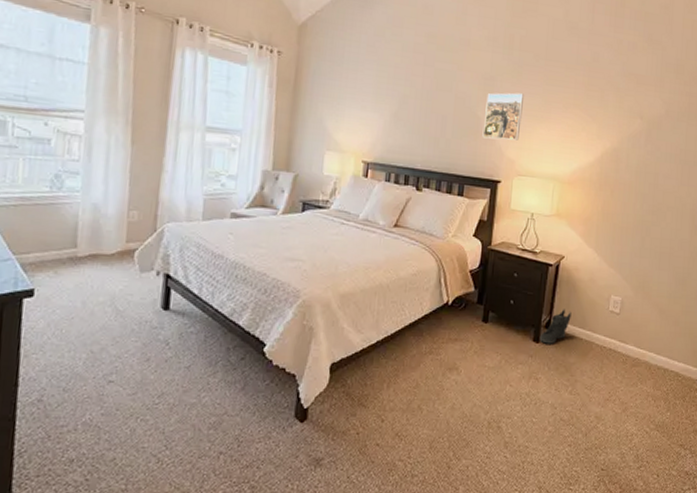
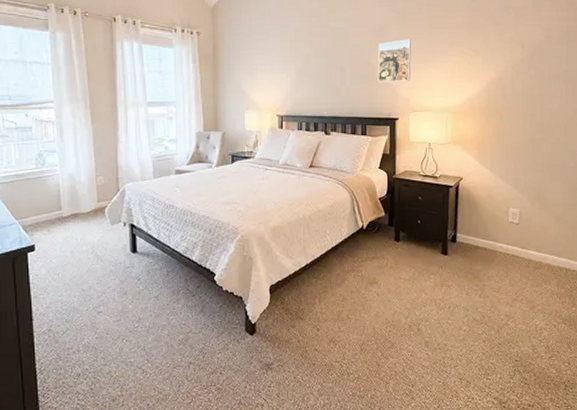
sneaker: present [539,309,572,344] -> none [447,224,474,255]

